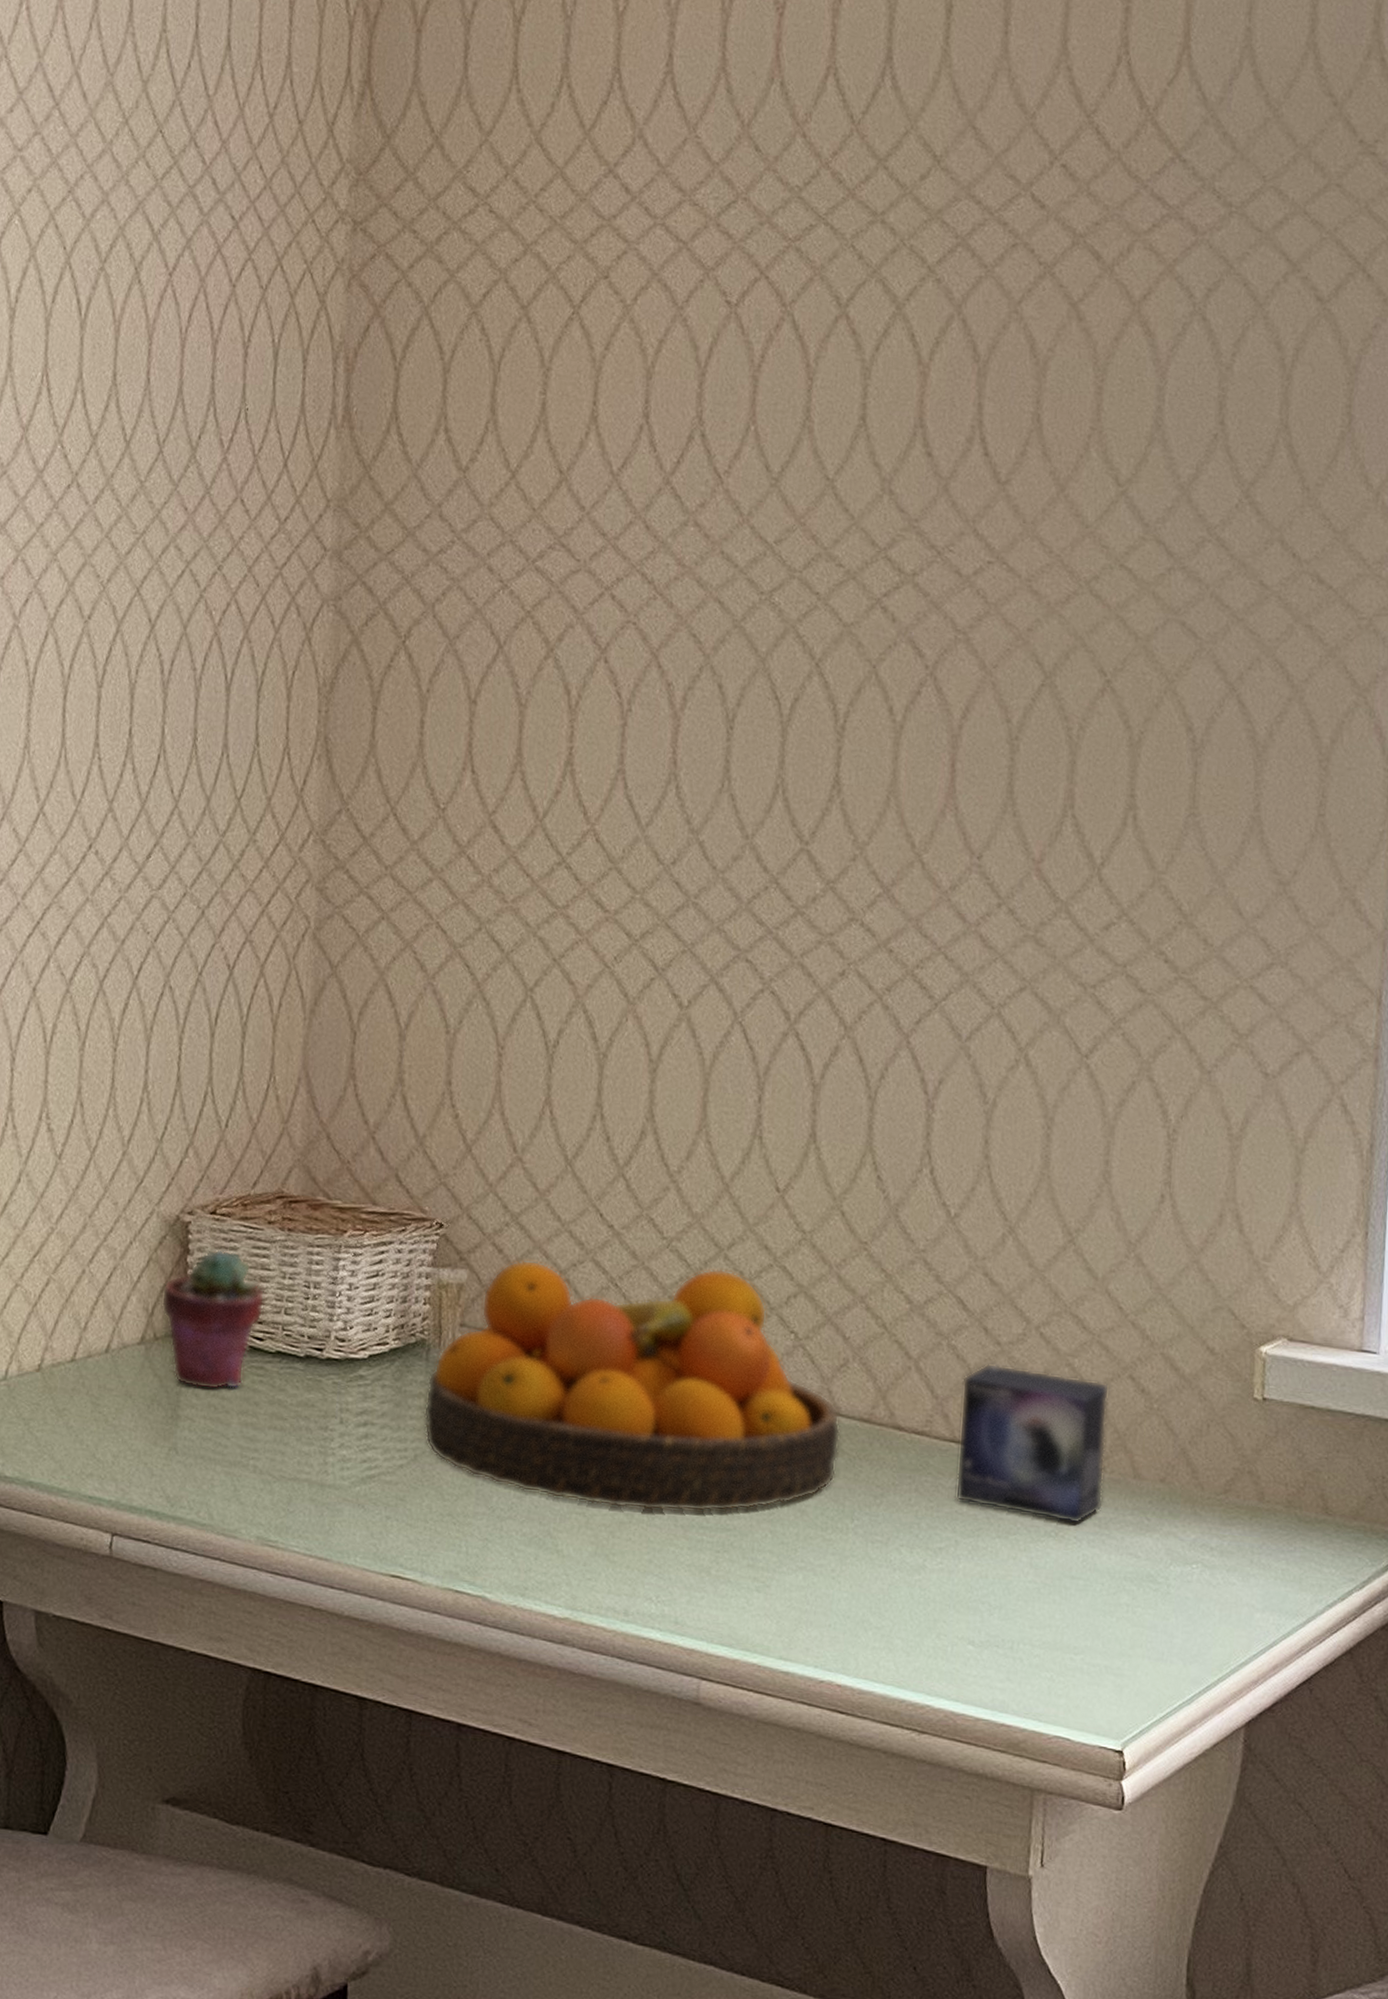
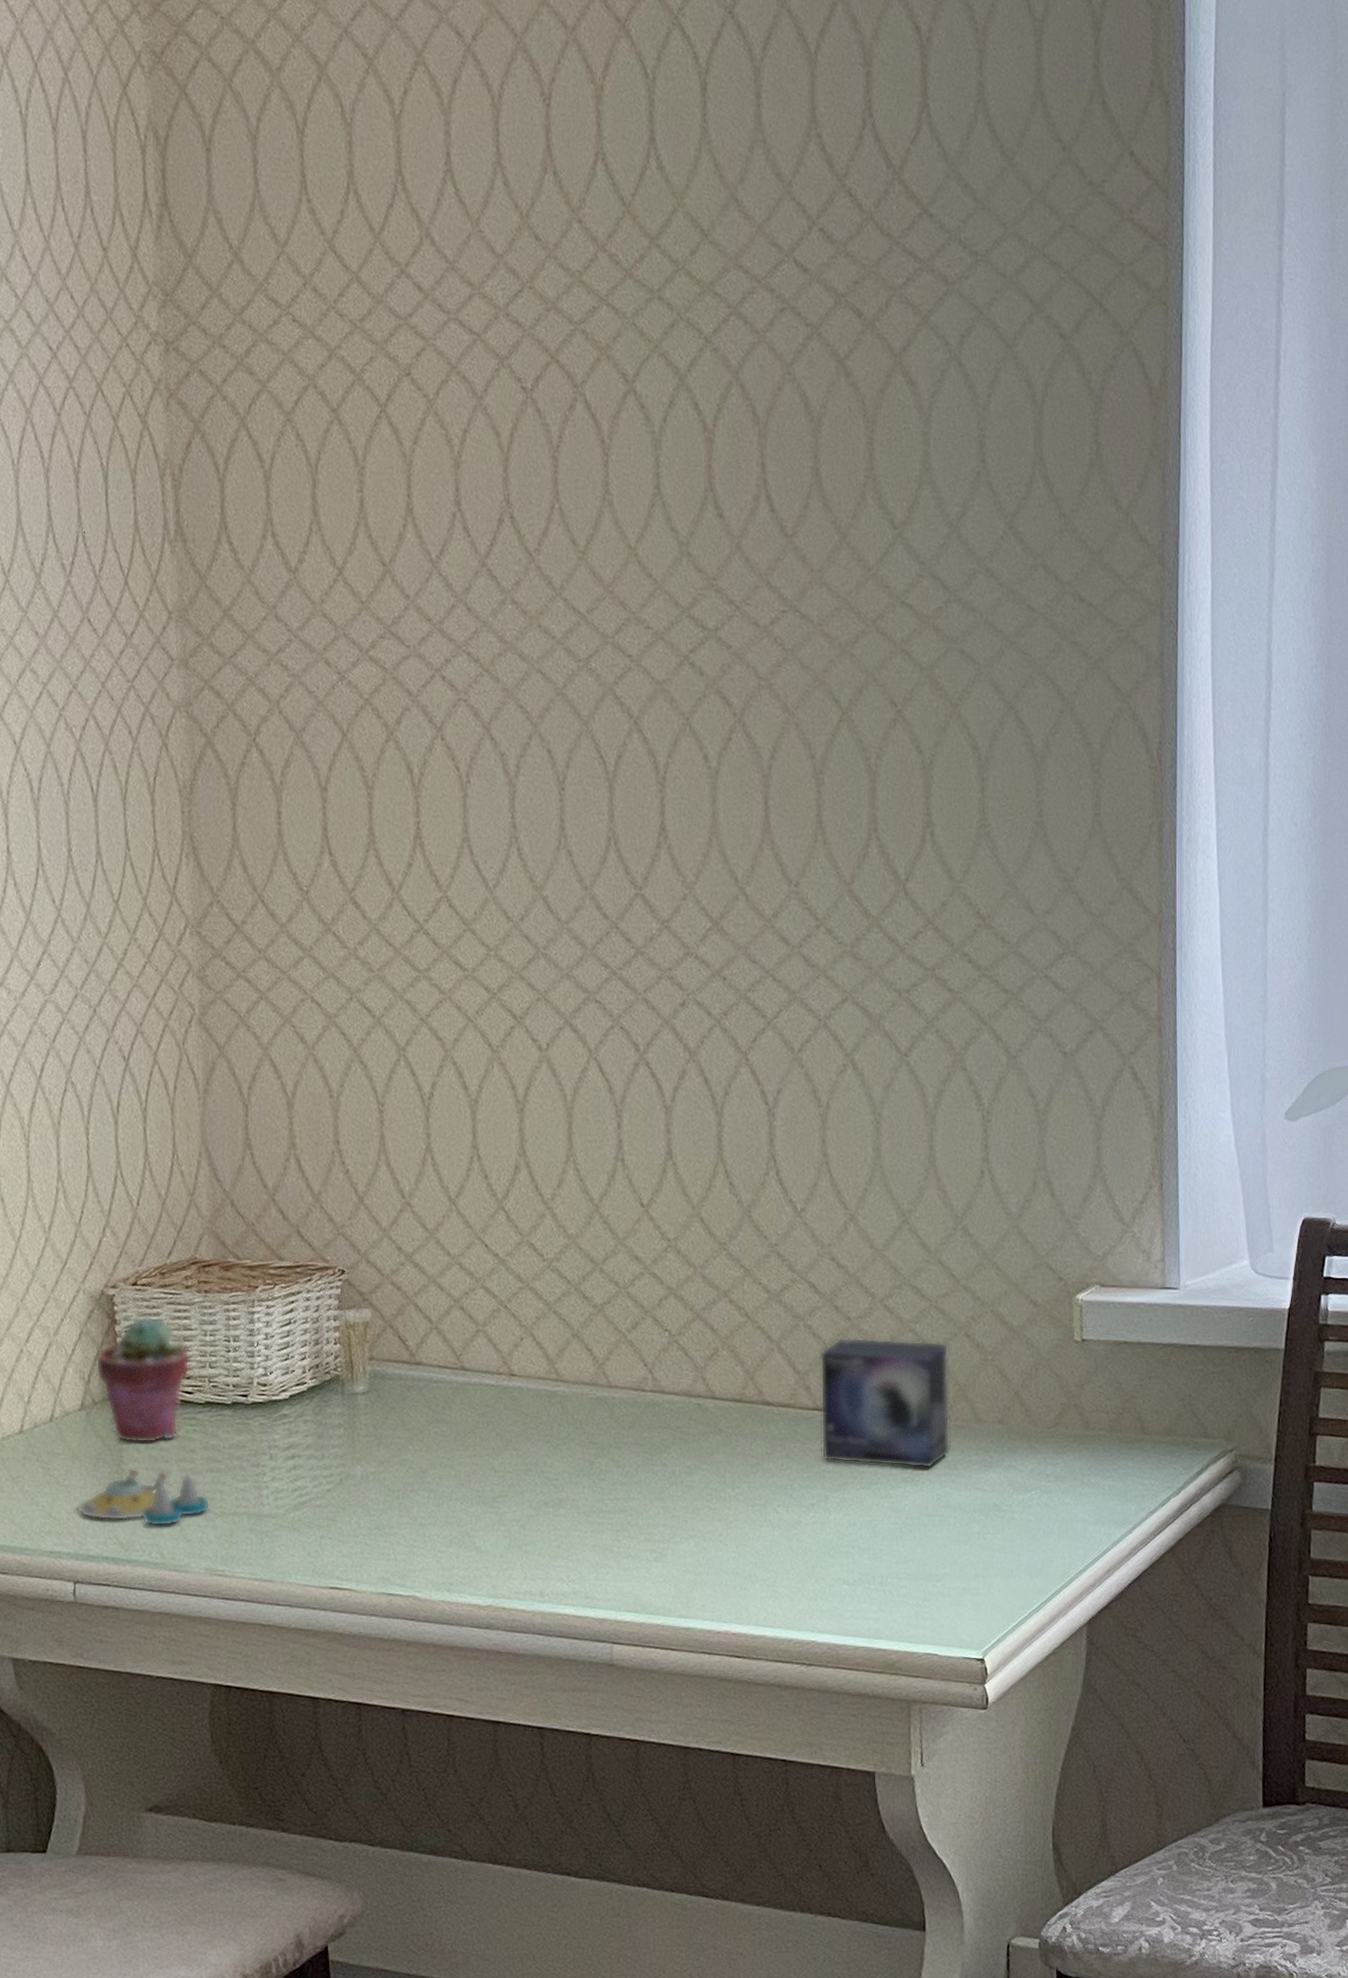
salt and pepper shaker set: none [123,1414,270,1485] -> present [76,1467,211,1527]
fruit bowl: present [423,1259,841,1512] -> none [344,1282,717,1504]

